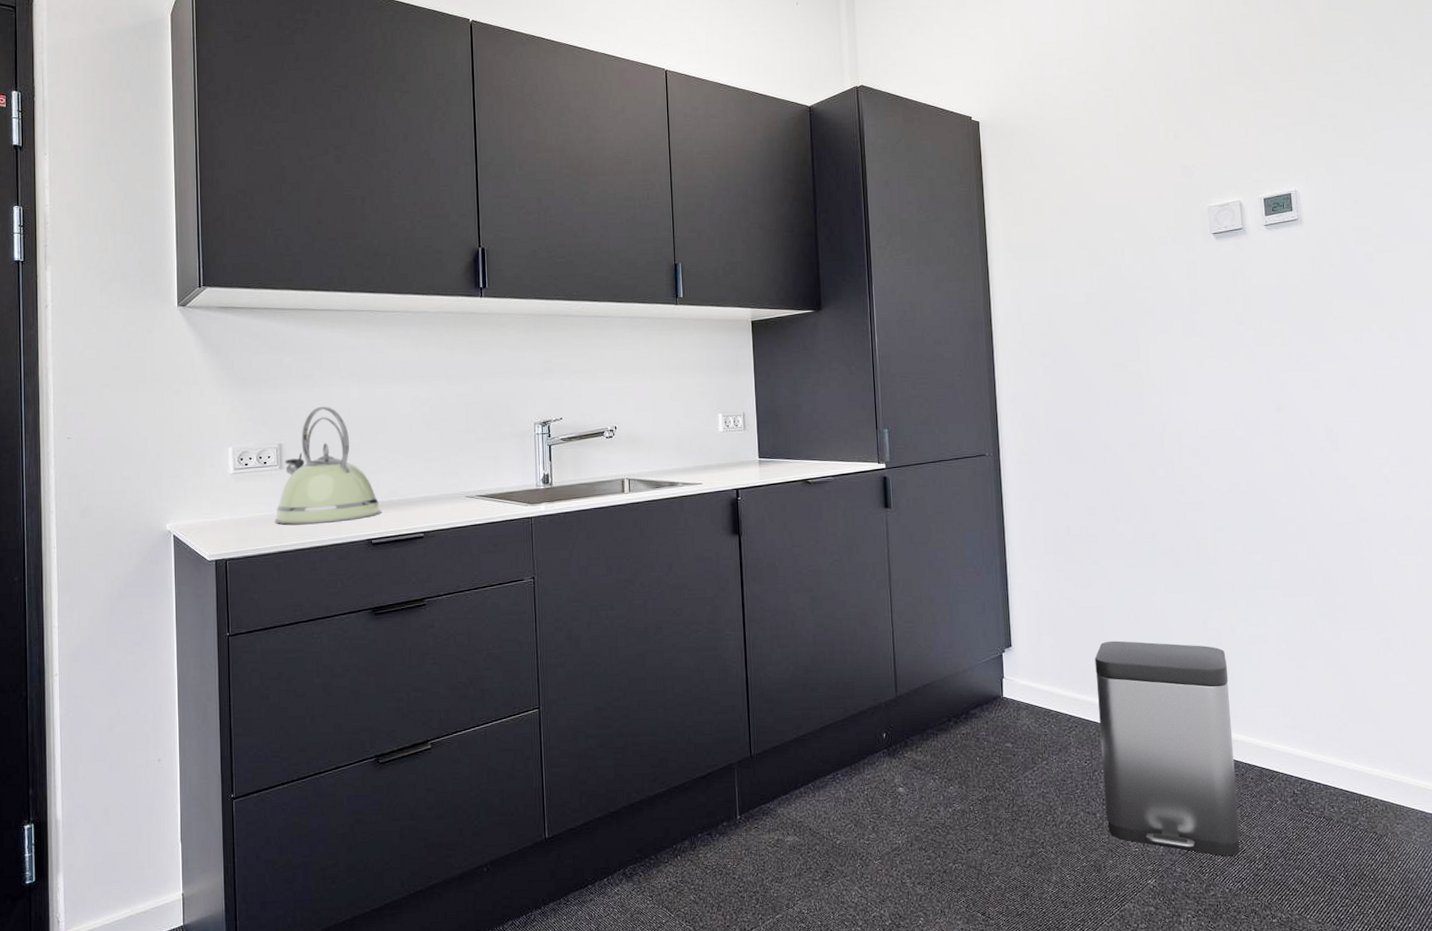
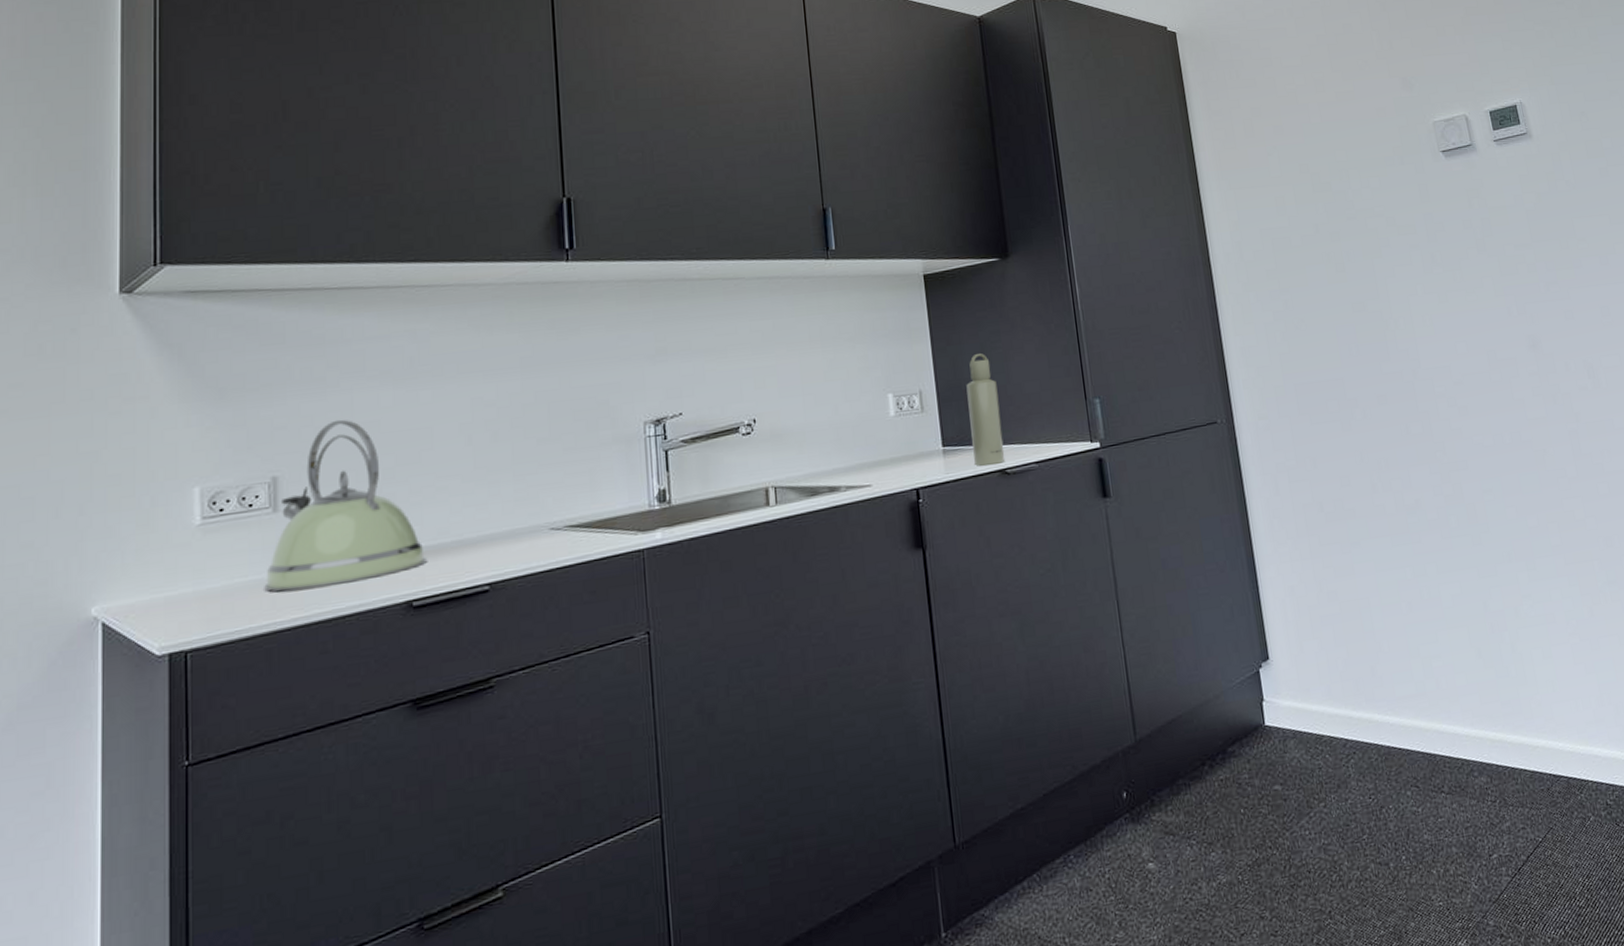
bottle: none [780,387,808,476] -> present [966,353,1005,466]
pedal bin: present [1095,640,1240,857] -> none [1367,633,1557,897]

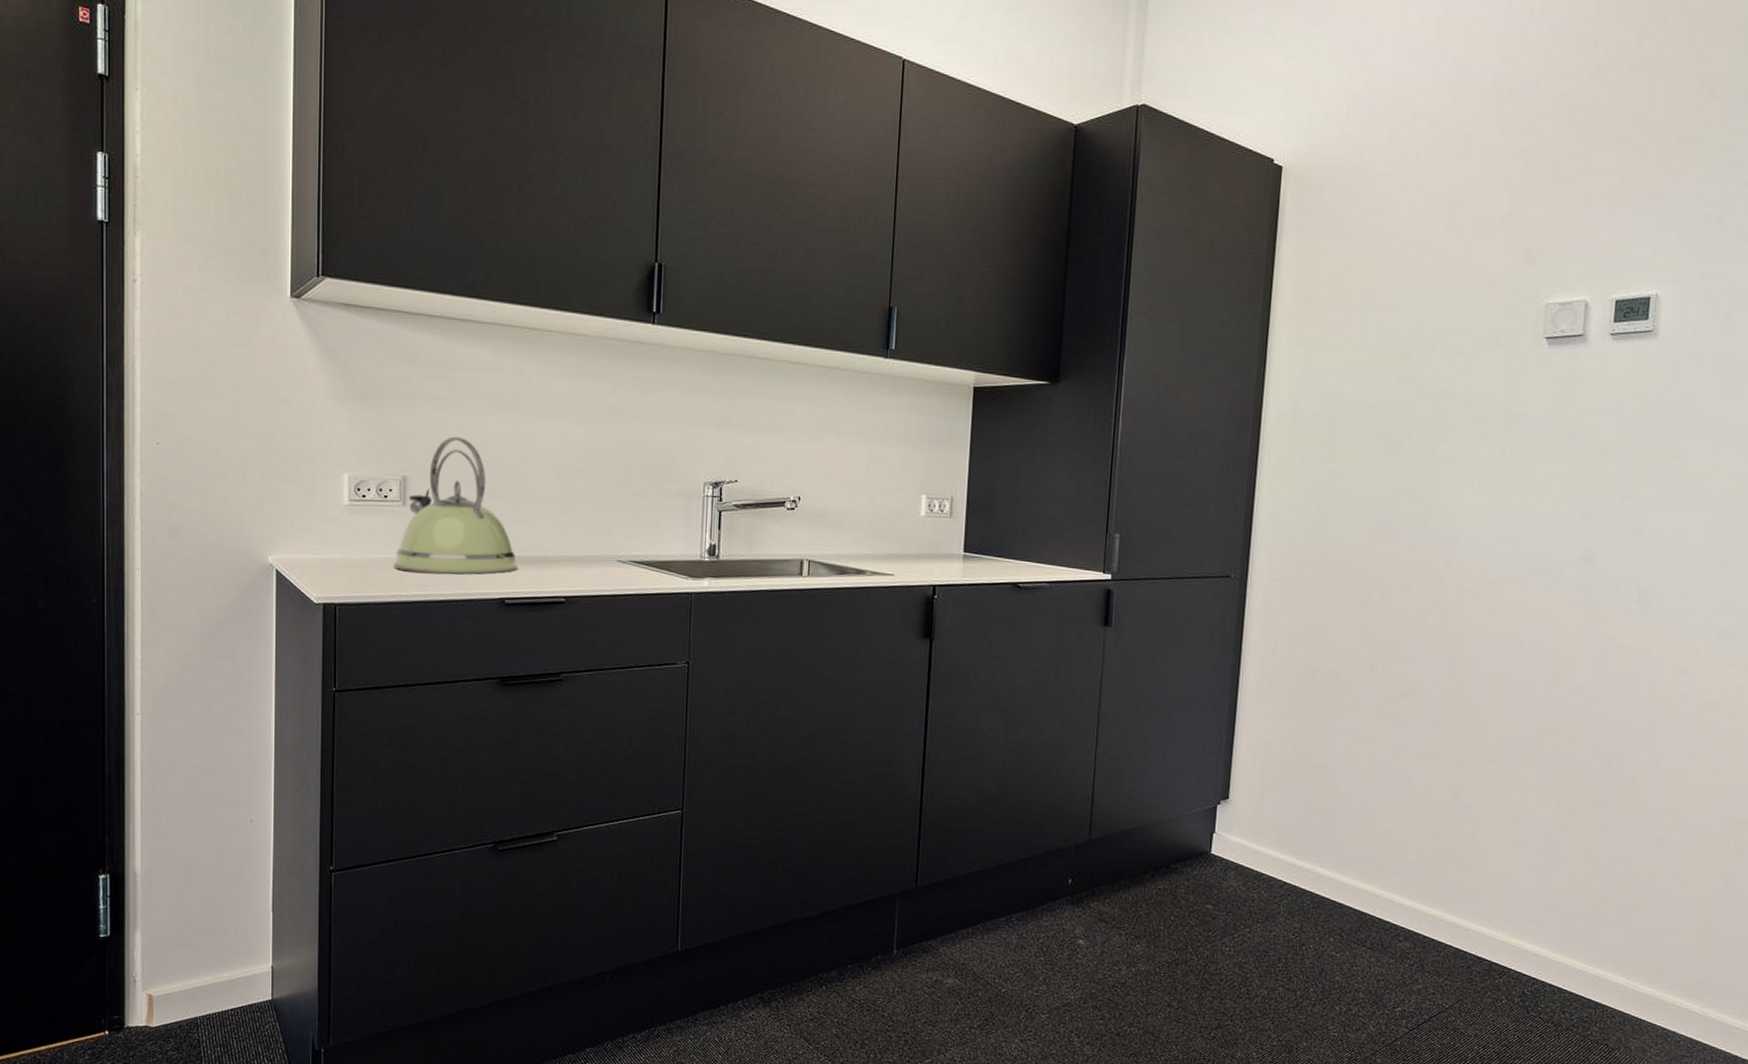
bottle: present [966,353,1005,466] -> none [989,472,1025,578]

